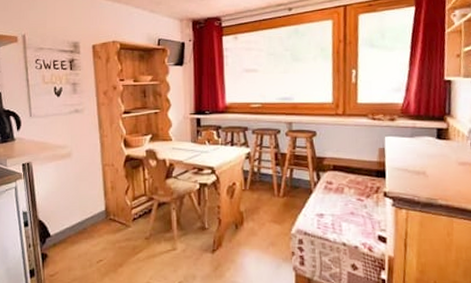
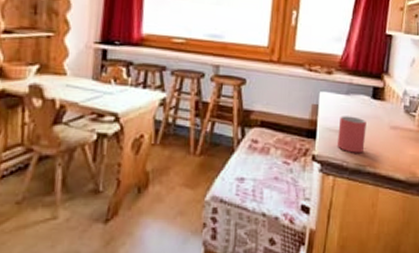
mug: none [406,156,434,189] -> present [337,116,366,153]

